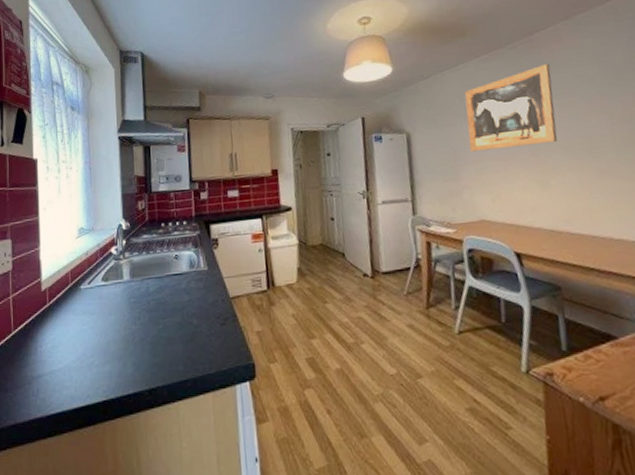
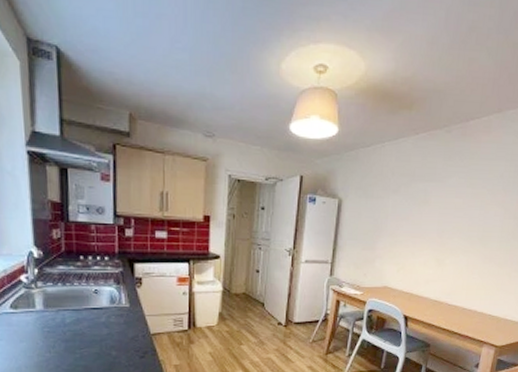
wall art: present [464,63,558,152] -> none [390,152,474,227]

